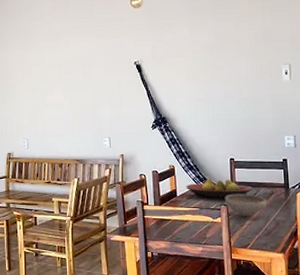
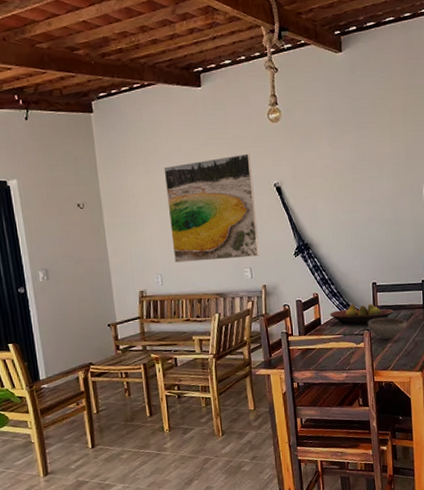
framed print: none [36,34,118,129] -> present [164,153,259,263]

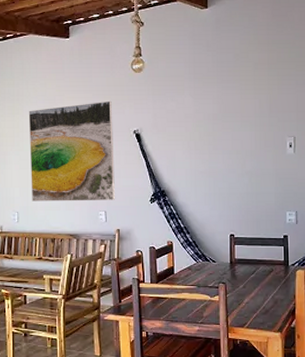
fruit bowl: present [330,303,394,325] -> none [184,255,252,277]
bowl: present [367,317,406,340] -> none [223,272,265,296]

